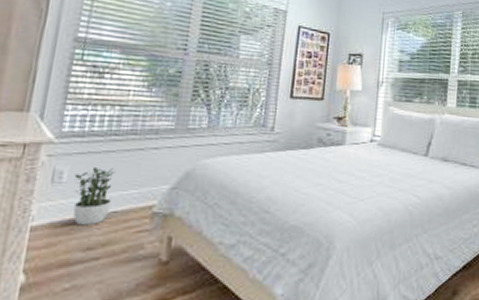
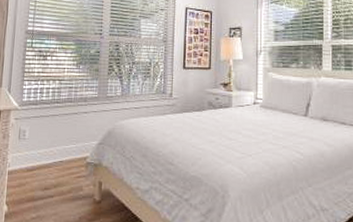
potted plant: present [73,166,114,226] -> none [33,127,59,172]

